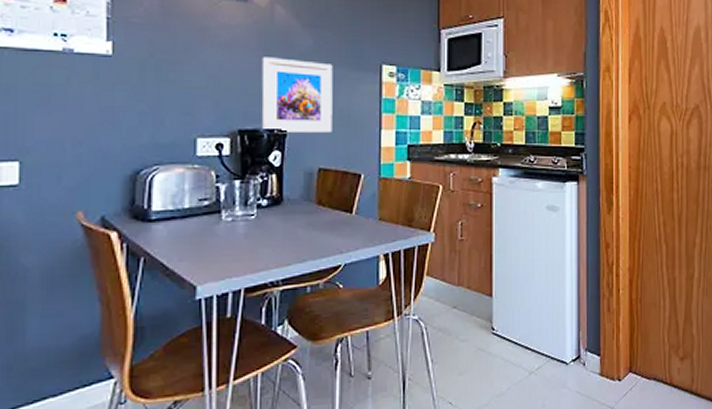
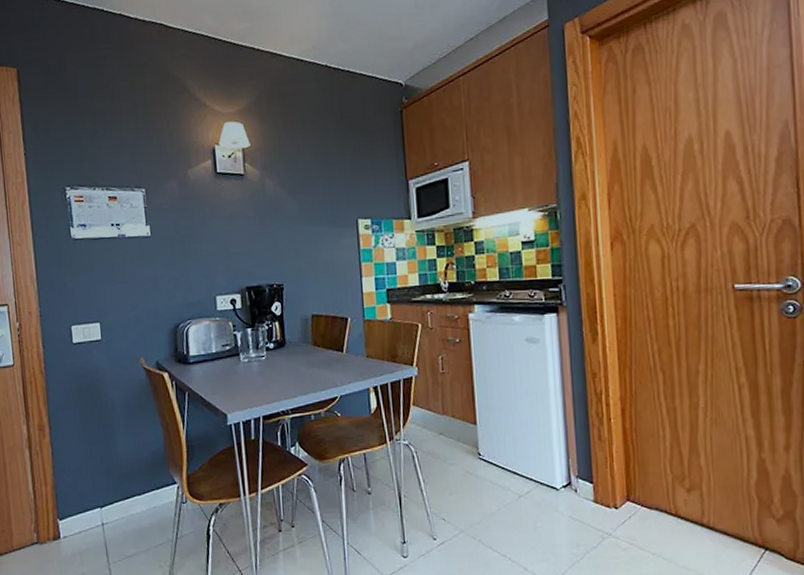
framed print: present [261,57,333,134] -> none [258,223,321,288]

